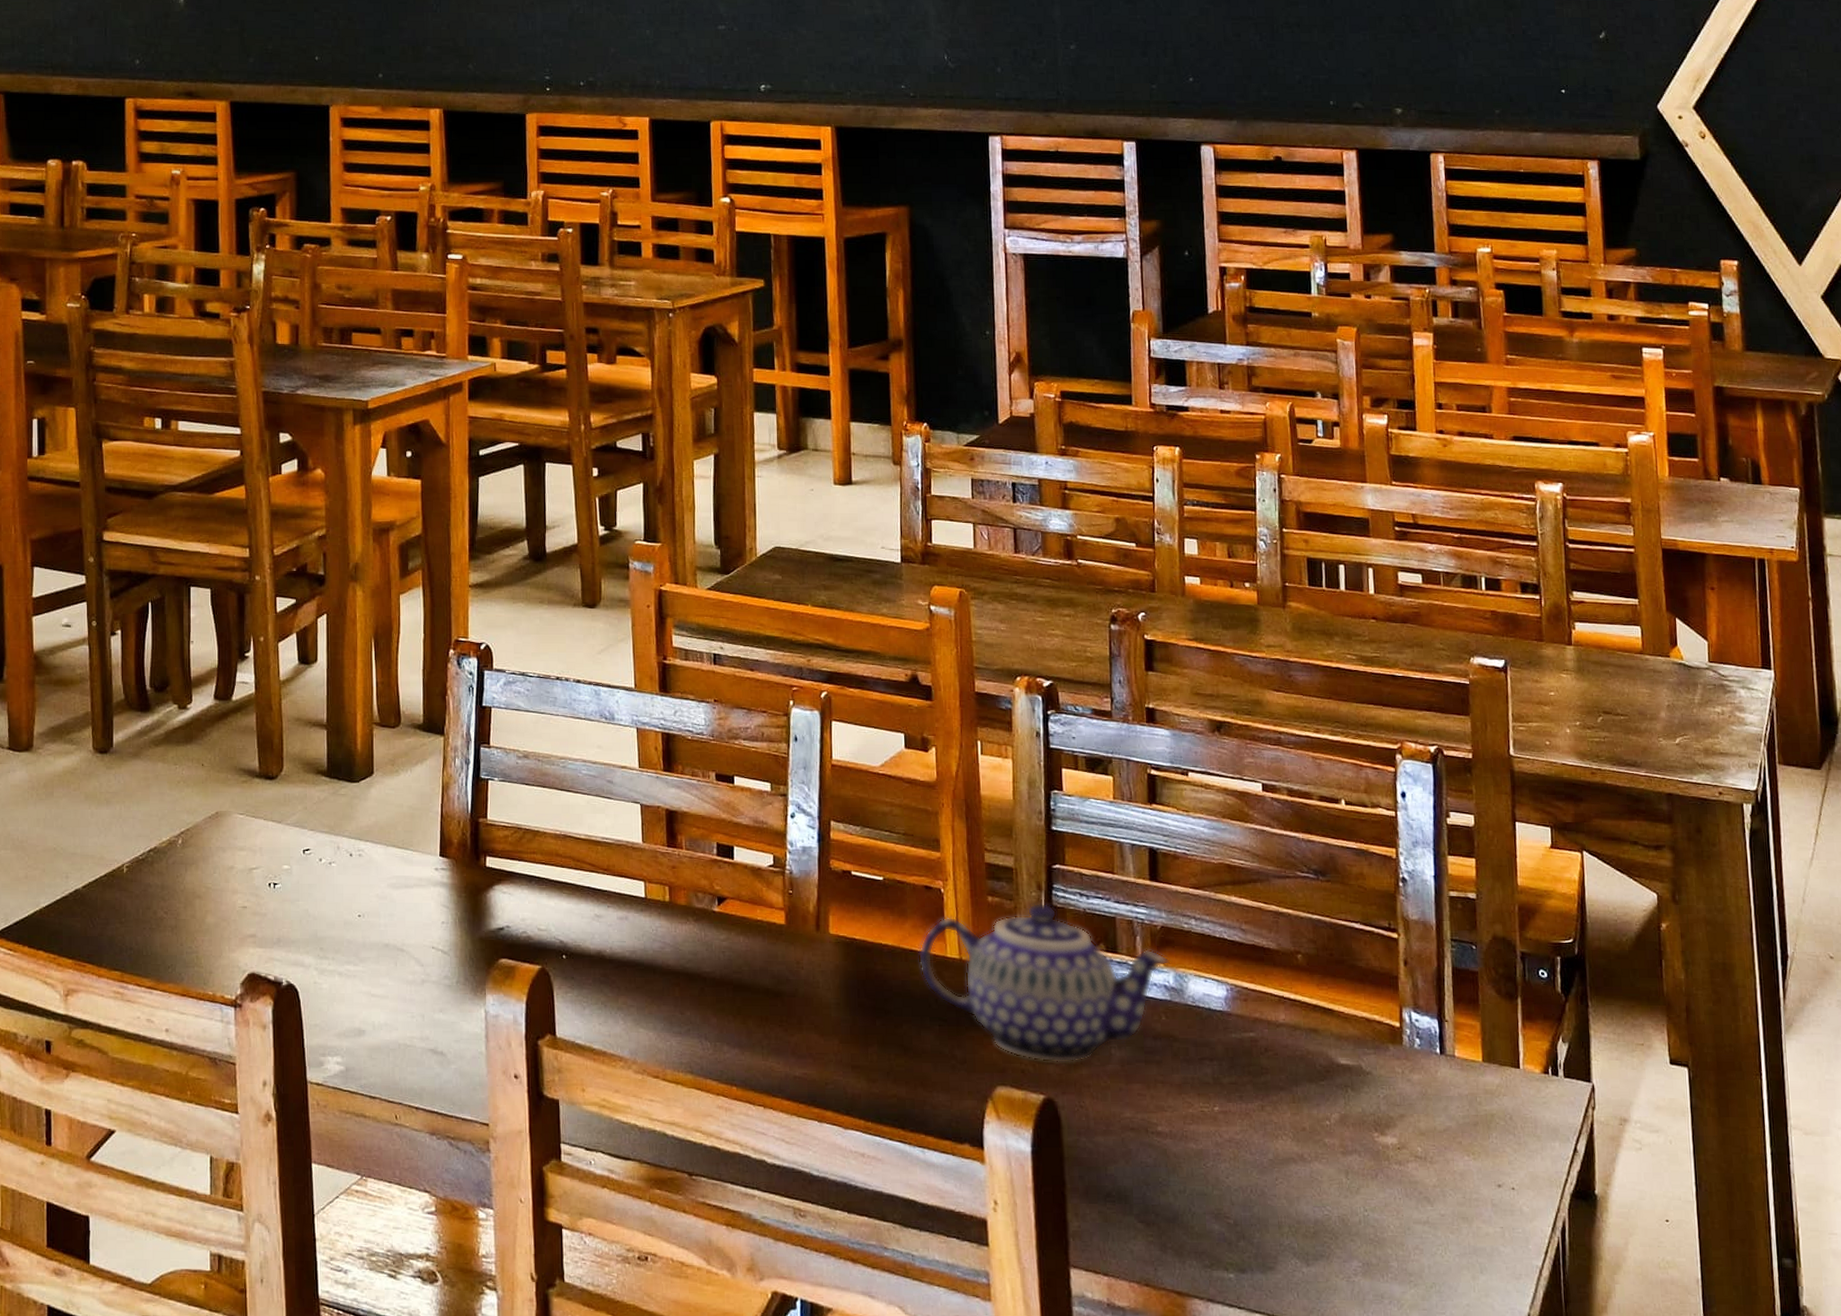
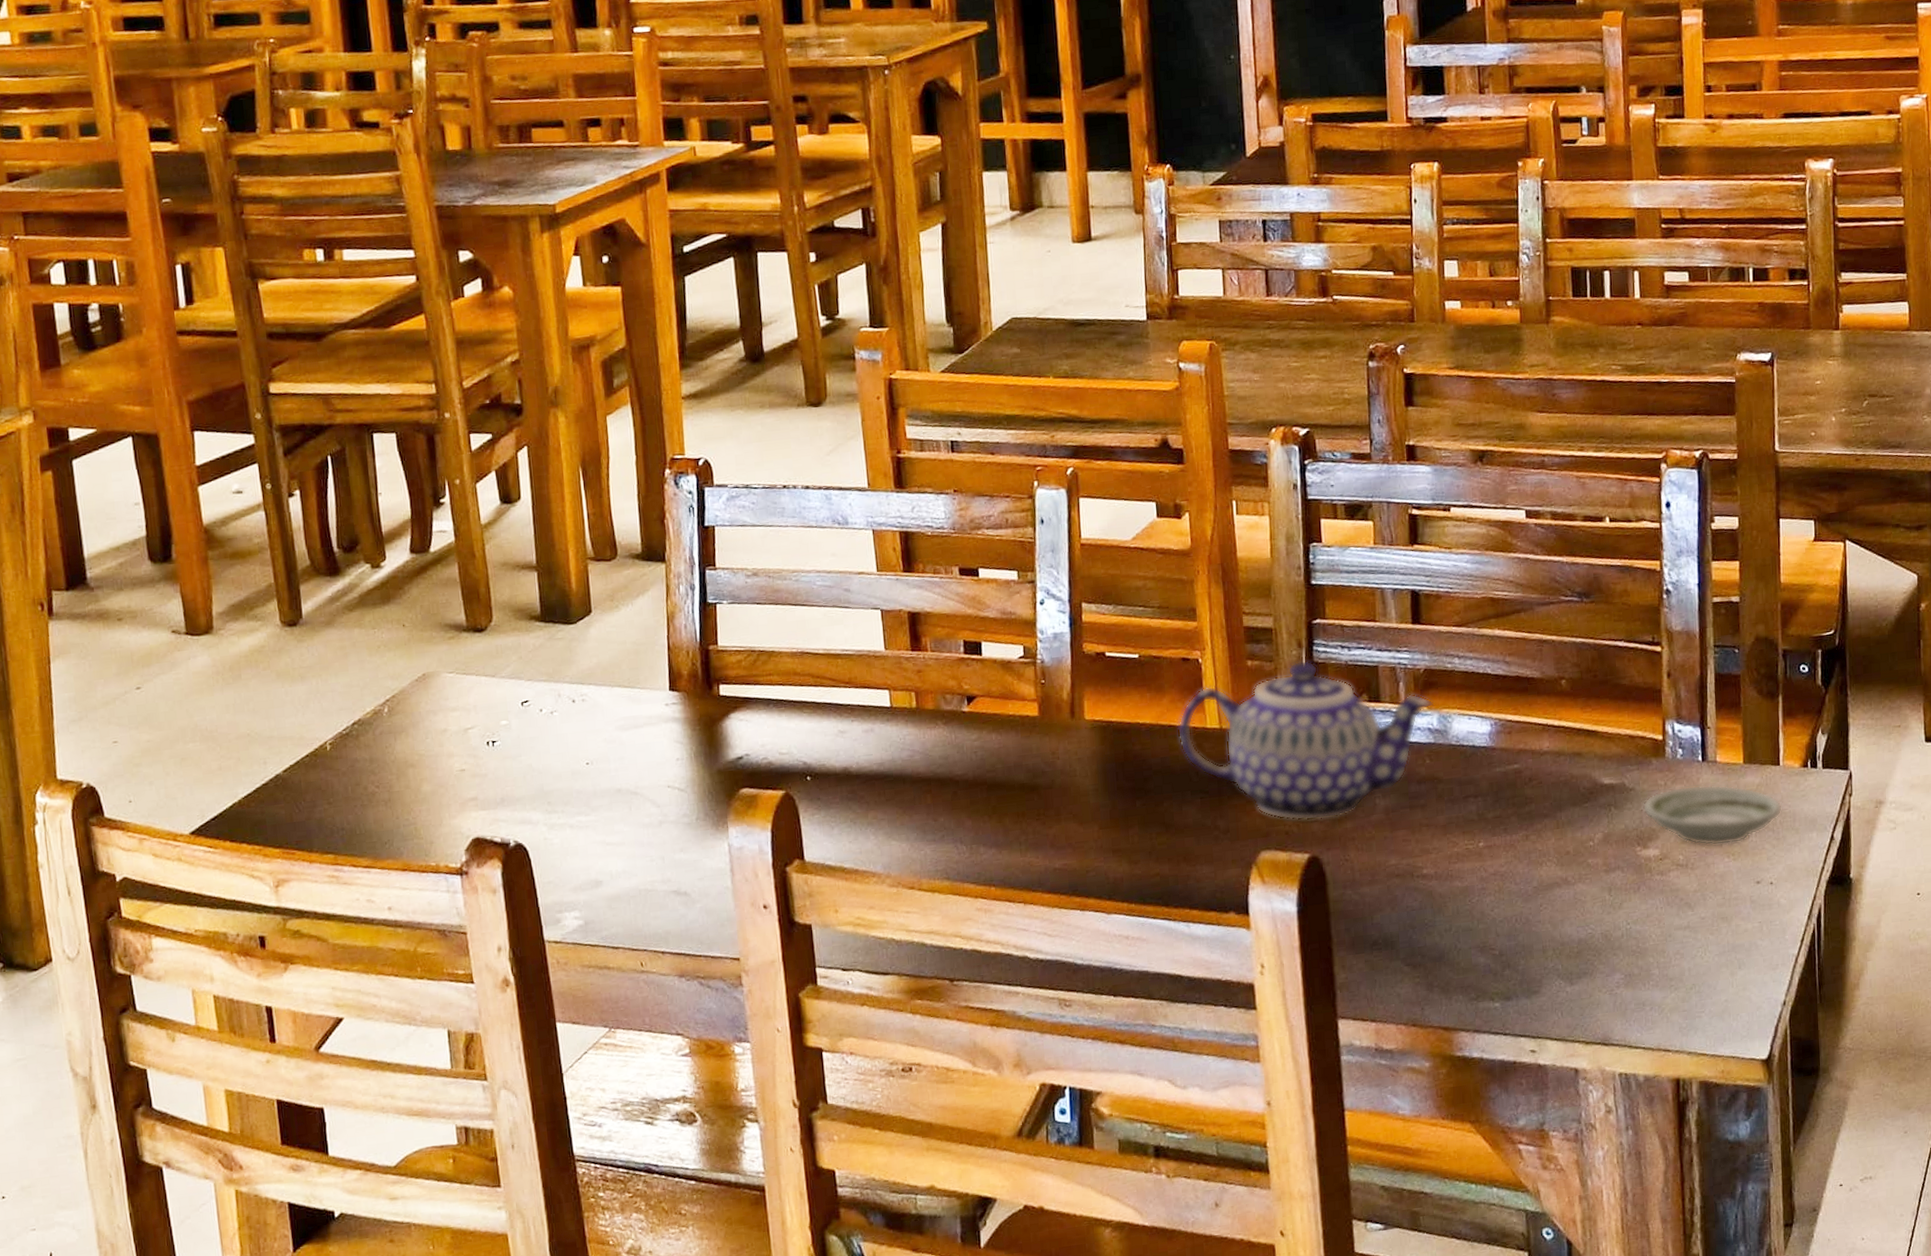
saucer: none [1379,1077,1523,1143] -> present [1642,784,1782,846]

